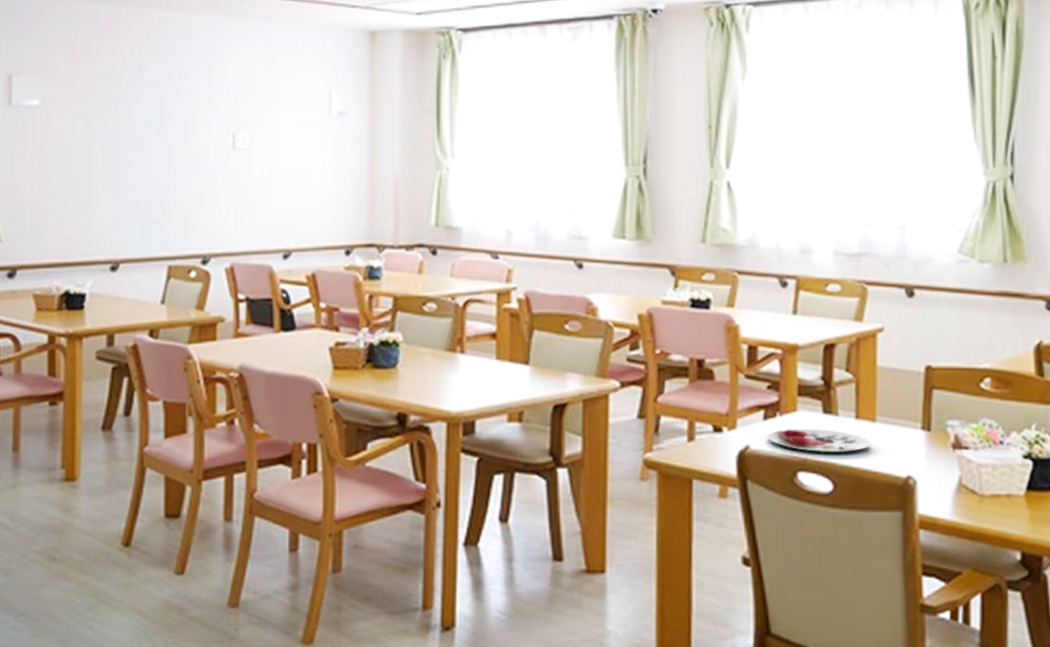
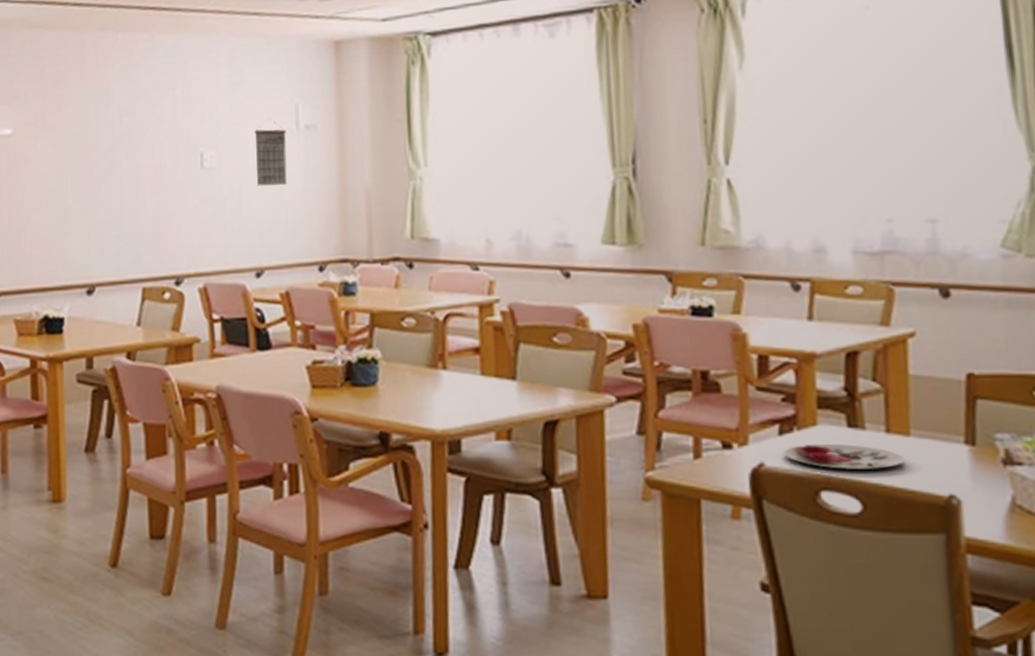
calendar: none [287,106,319,170] -> present [254,121,287,187]

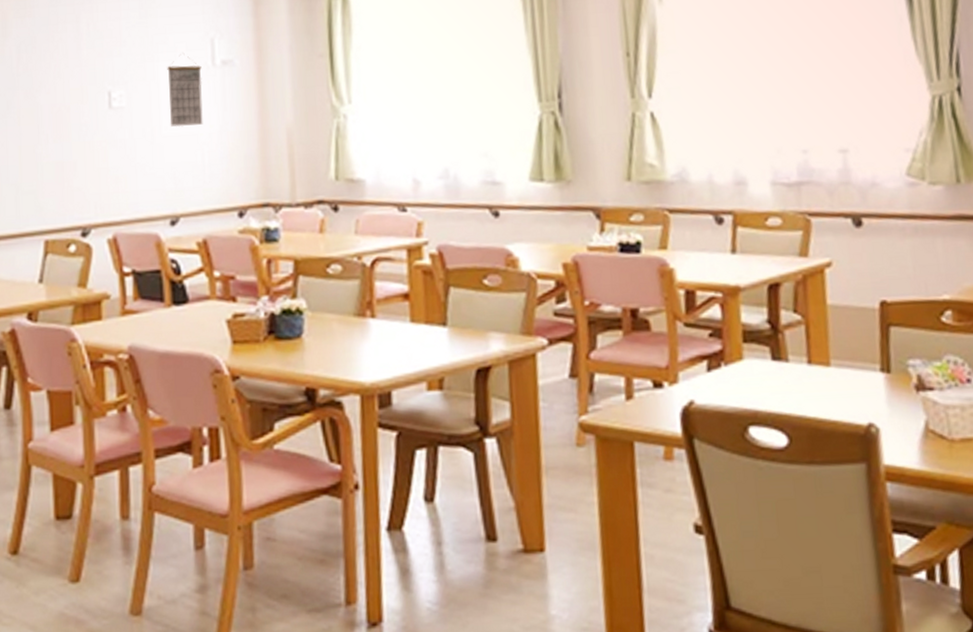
plate: present [783,443,905,469] -> none [712,377,826,403]

